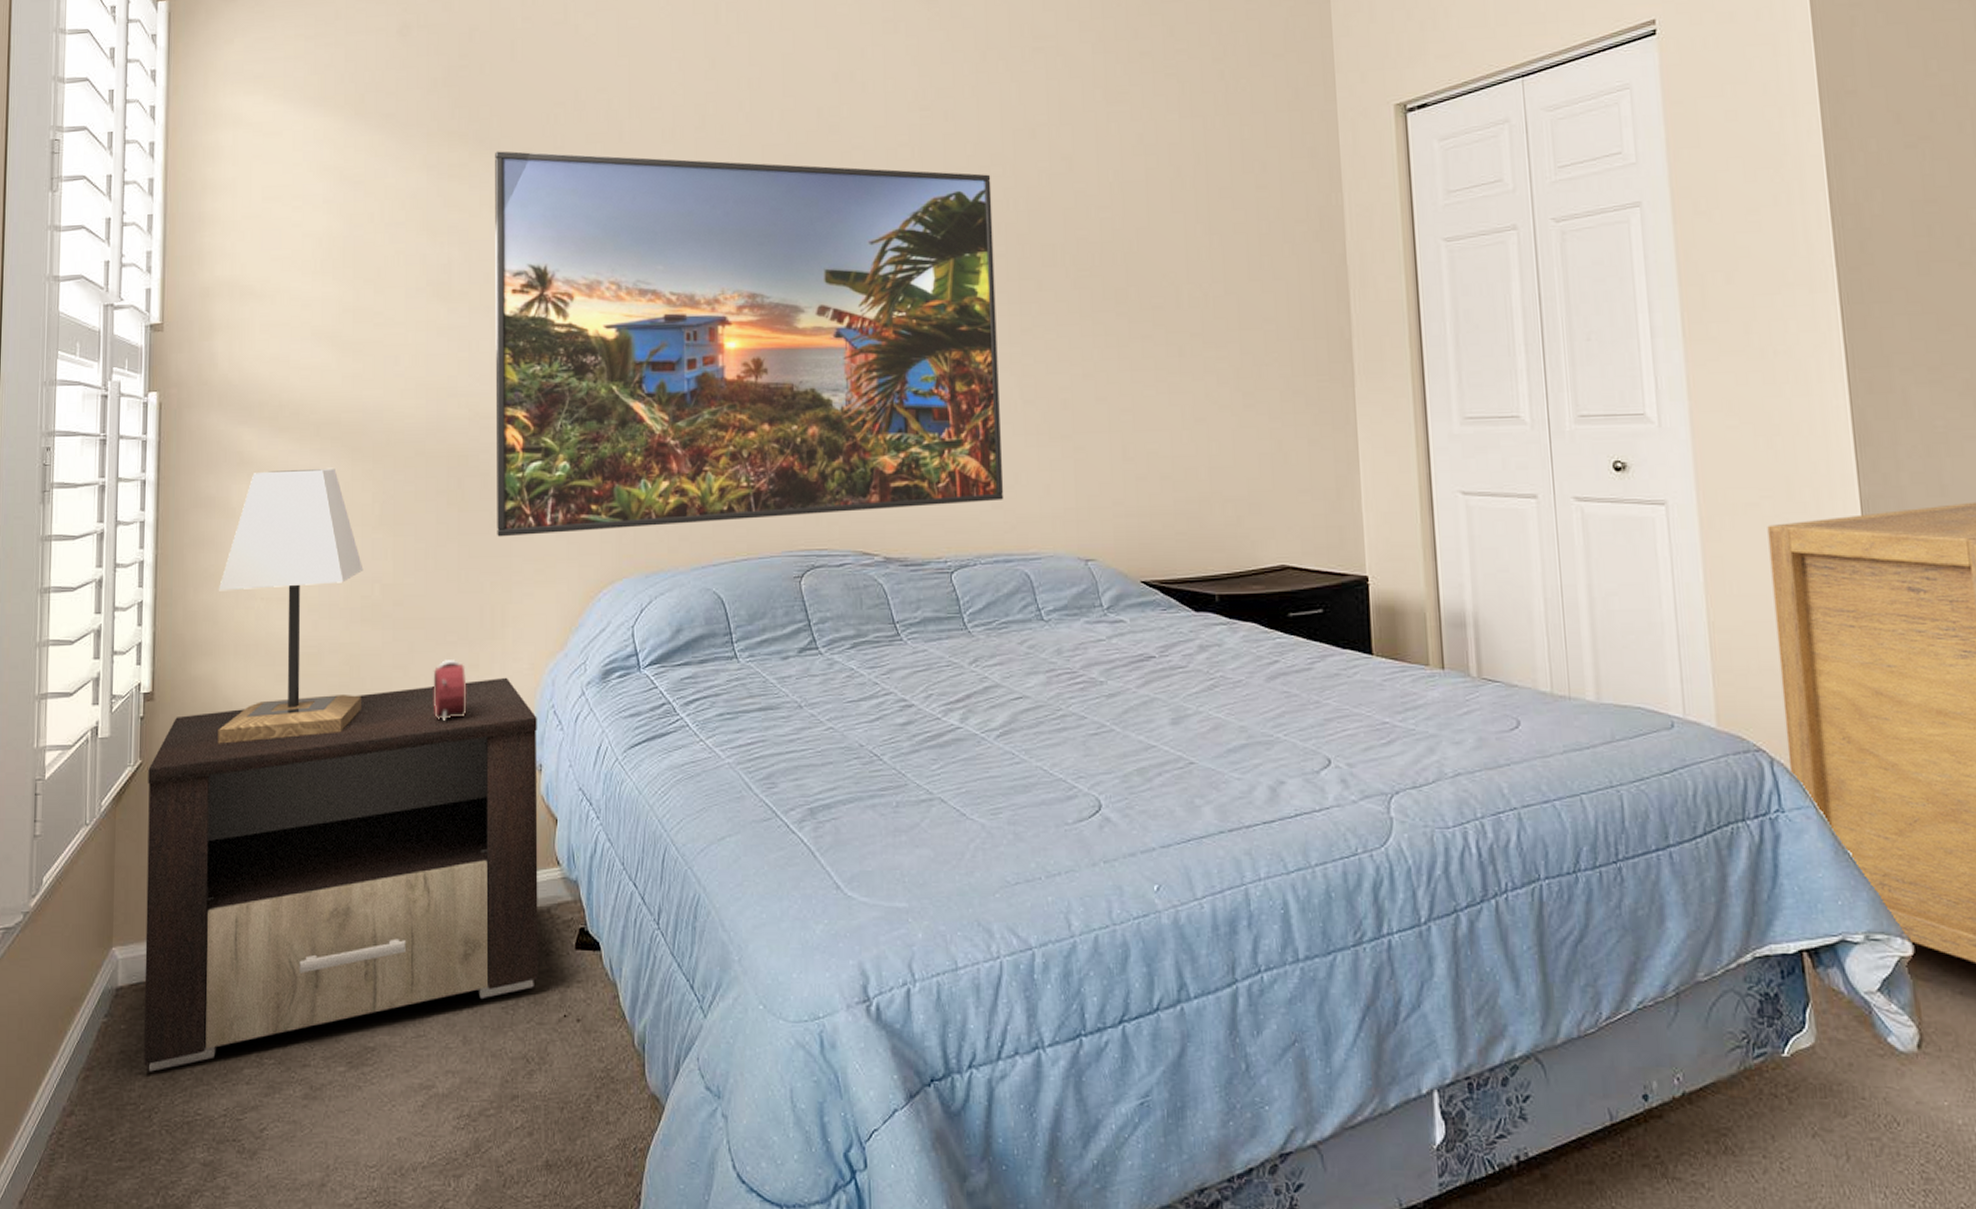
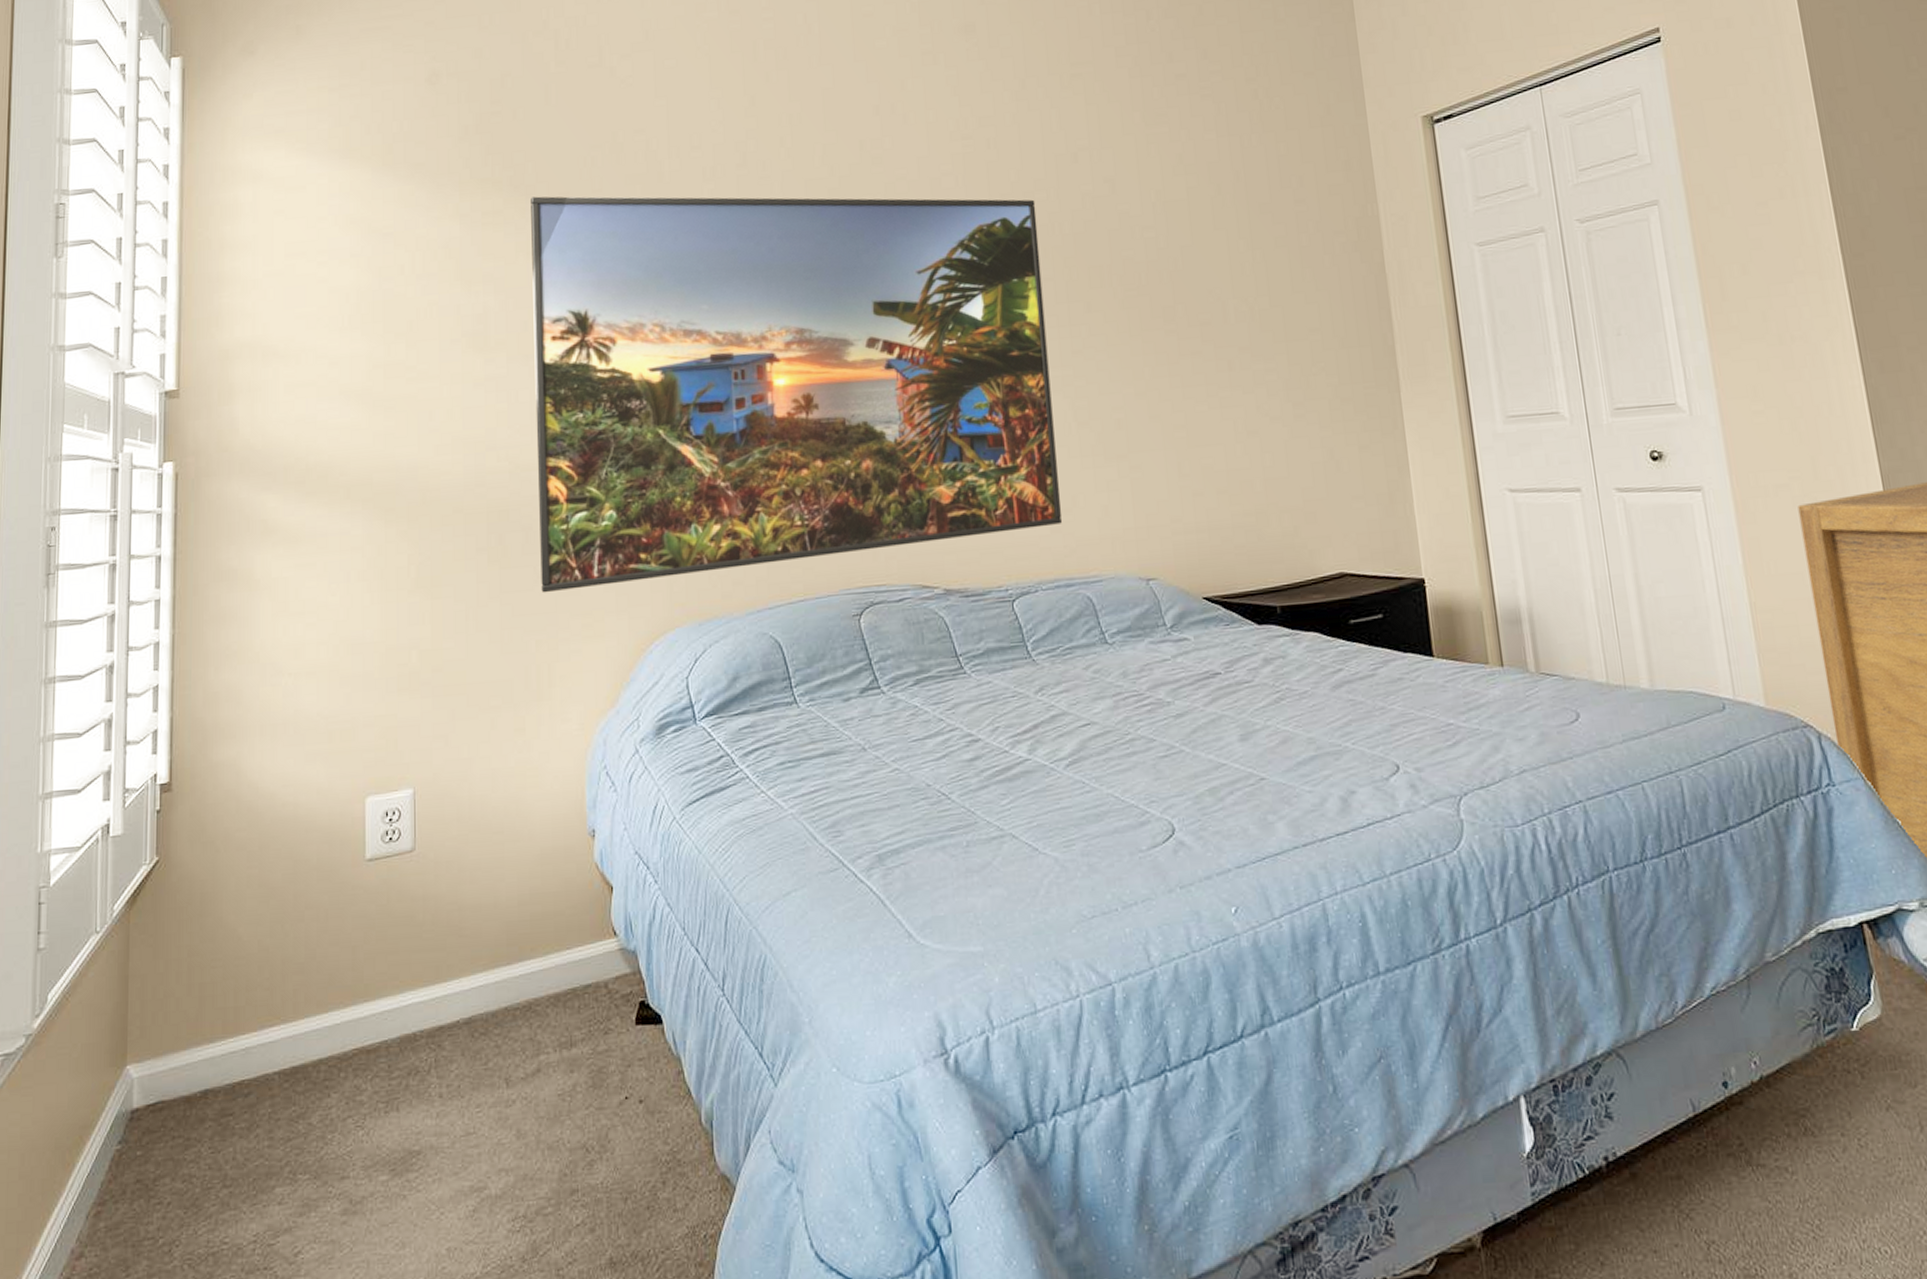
nightstand: present [143,677,538,1072] -> none [162,739,597,1201]
lamp: present [218,467,364,744] -> none [243,531,400,834]
alarm clock: present [433,660,467,721] -> none [476,725,513,791]

